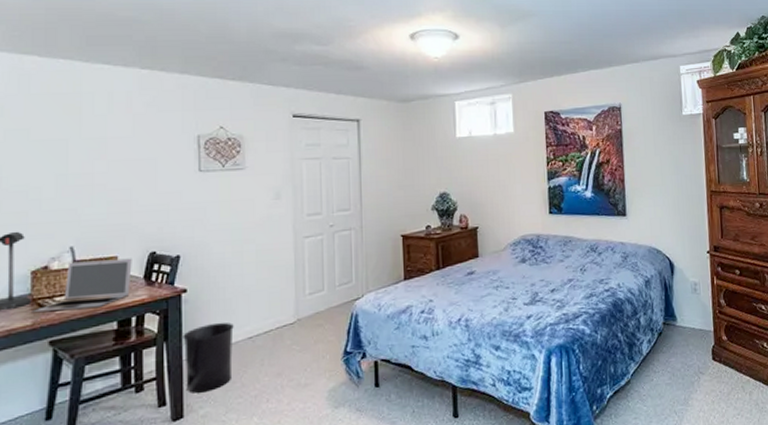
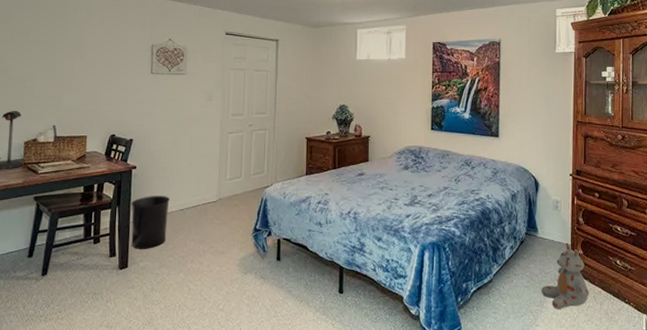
laptop: present [30,258,132,314] -> none [22,137,97,175]
stuffed bear: none [685,329,737,406] -> present [541,242,589,309]

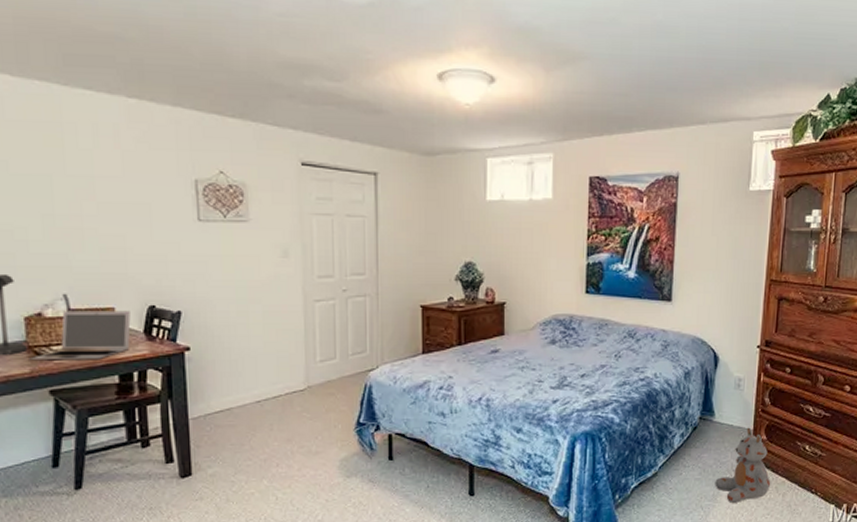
laptop: none [22,137,97,175] -> present [27,310,131,361]
waste bin: present [131,195,170,249] -> none [187,383,241,452]

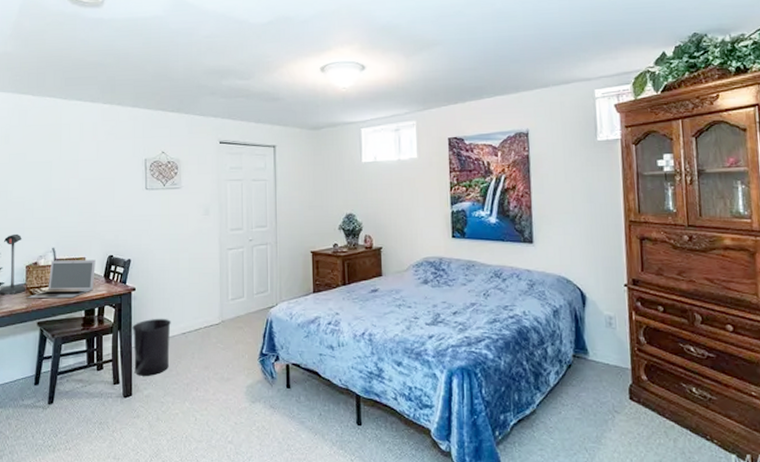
waste bin: none [187,383,241,452] -> present [132,318,171,376]
stuffed bear: present [715,427,771,503] -> none [597,366,659,446]

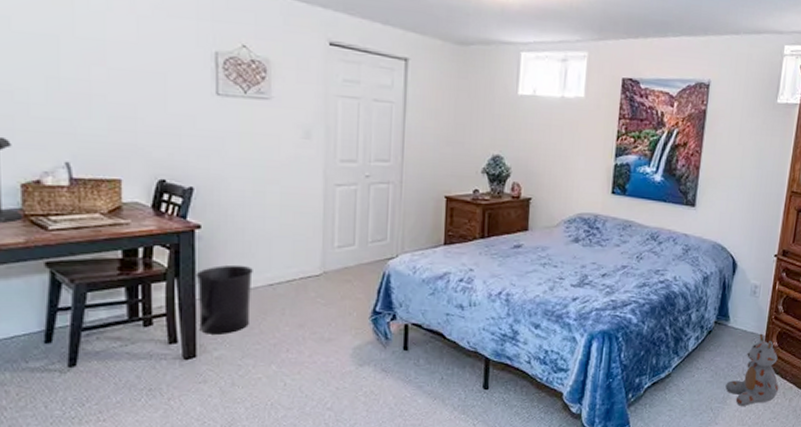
laptop: present [25,259,96,299] -> none [22,179,138,234]
stuffed bear: none [597,366,659,446] -> present [725,333,779,406]

